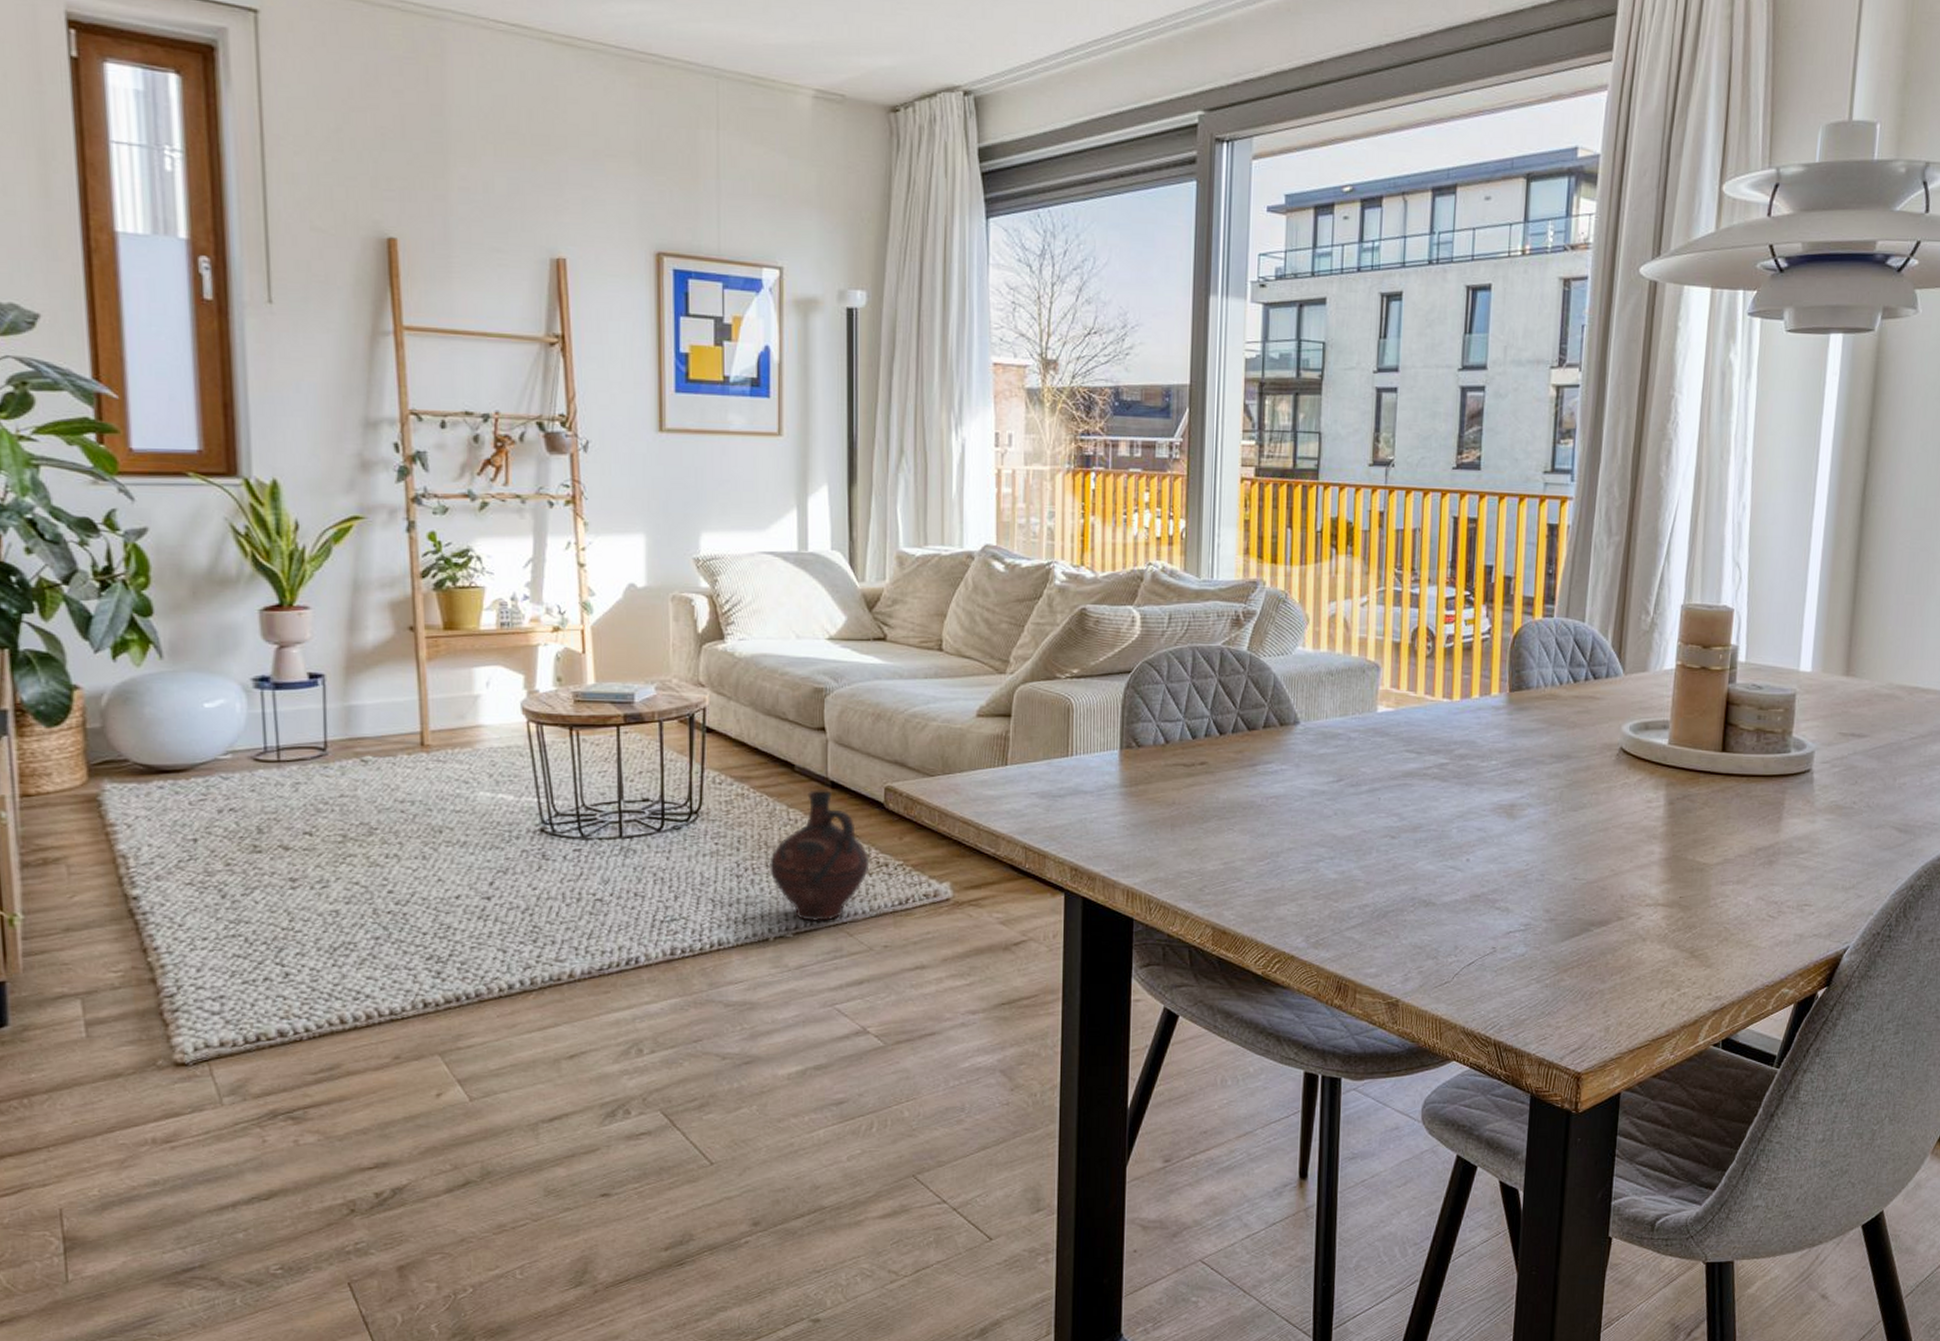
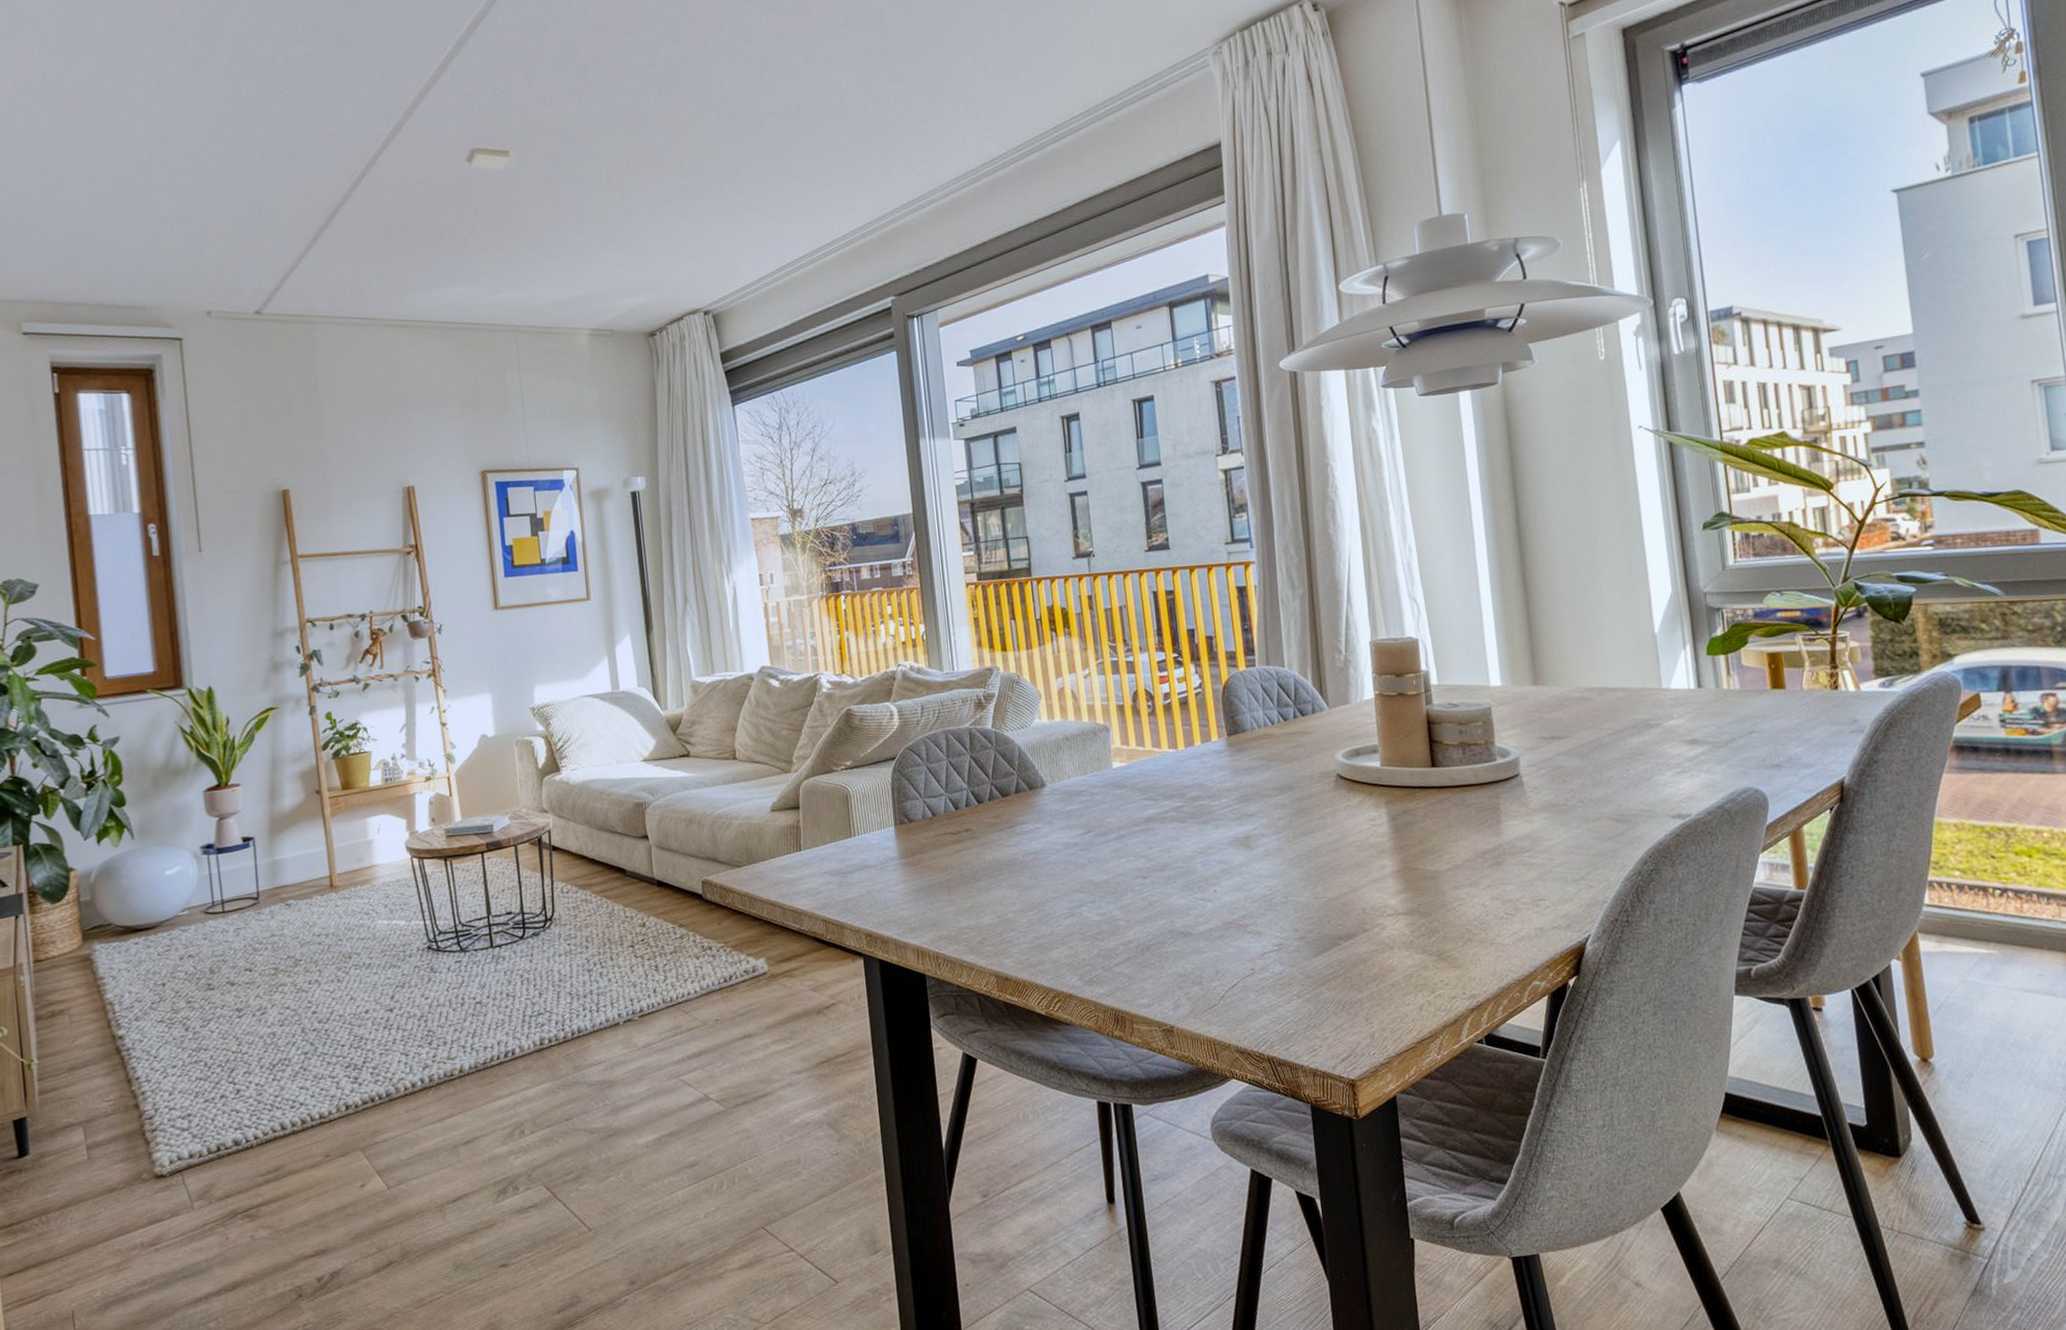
ceramic jug: present [769,790,870,922] -> none [613,888,696,1005]

